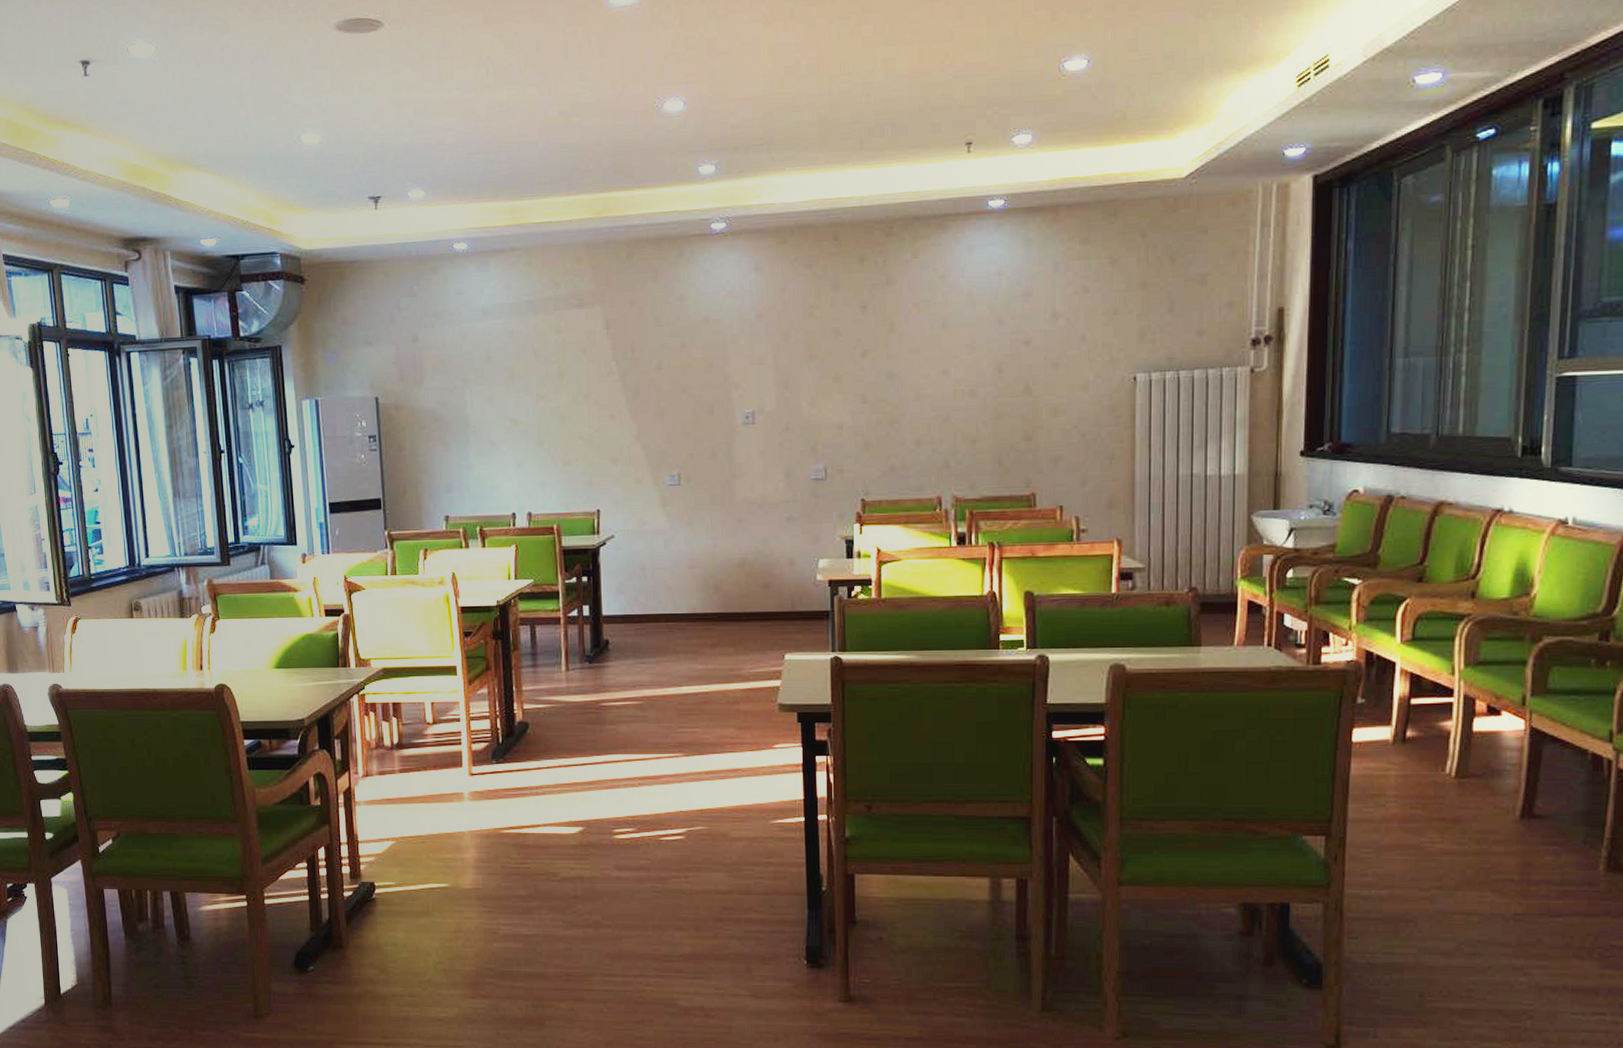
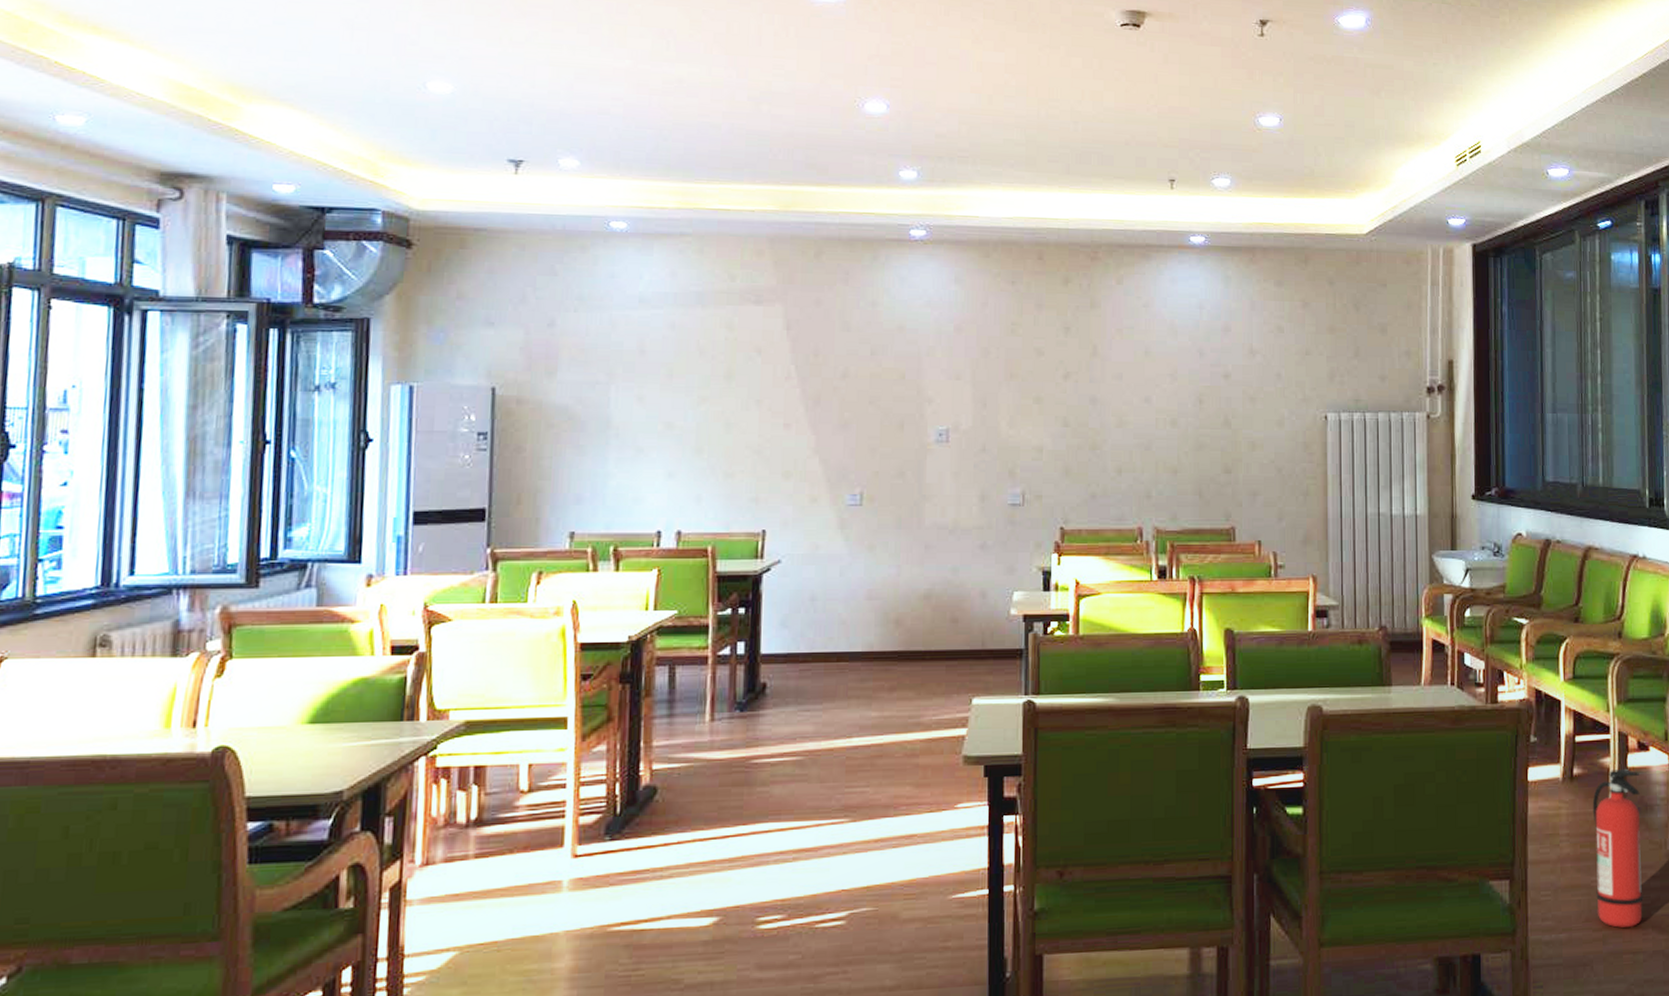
fire extinguisher: none [1426,733,1487,889] -> present [1592,769,1643,928]

